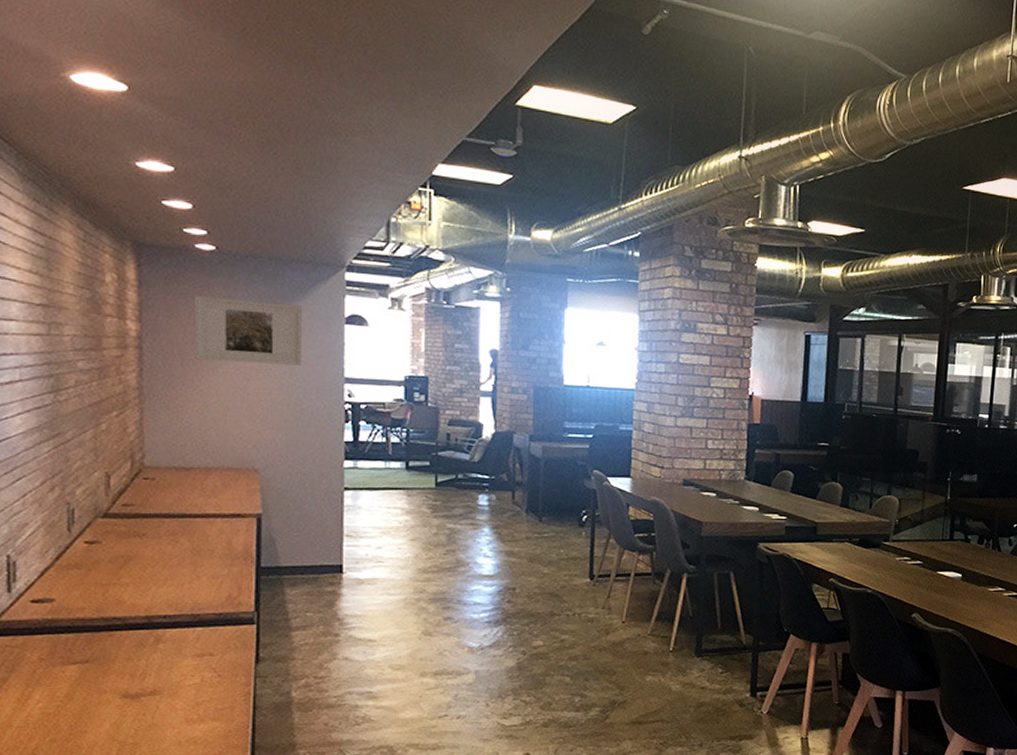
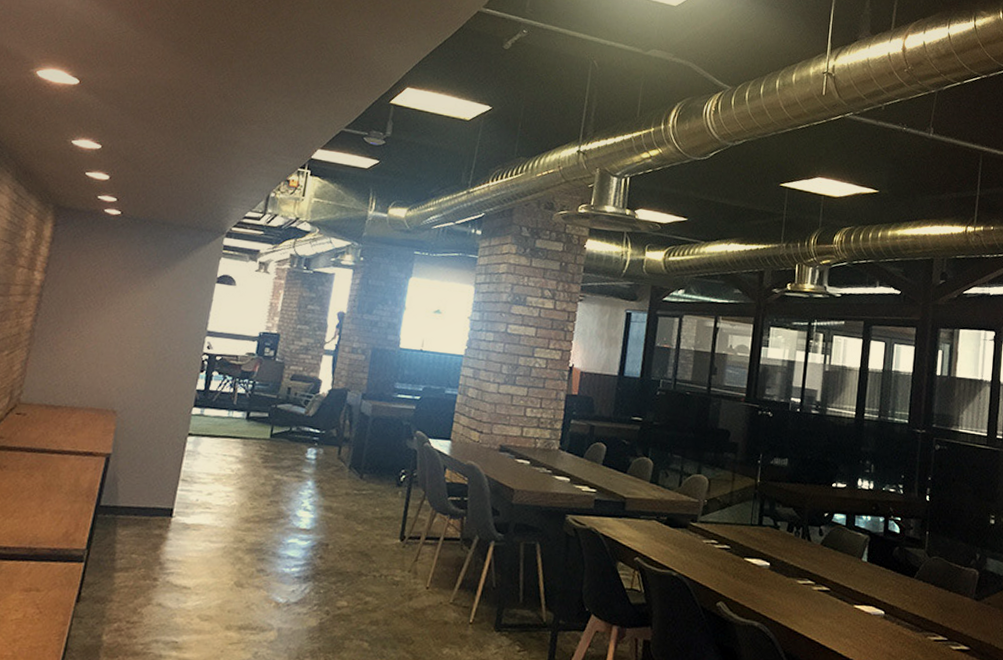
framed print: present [193,296,302,366] -> none [84,253,182,318]

